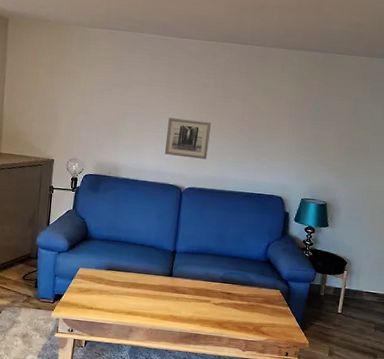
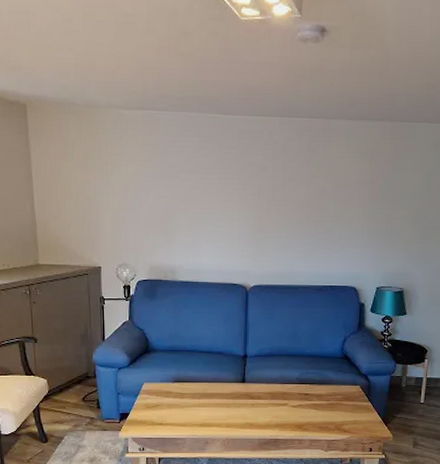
wall art: present [164,118,211,160] -> none [224,209,273,253]

